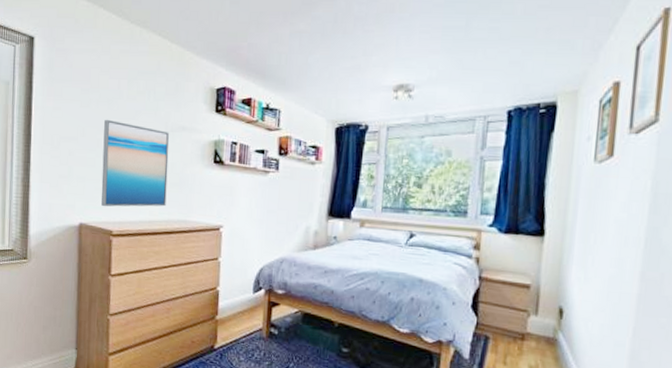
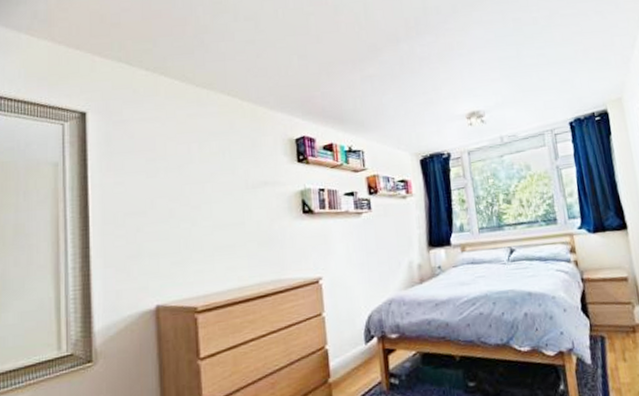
wall art: present [101,119,170,207] -> none [176,186,256,282]

